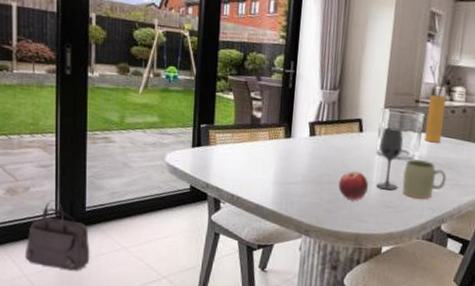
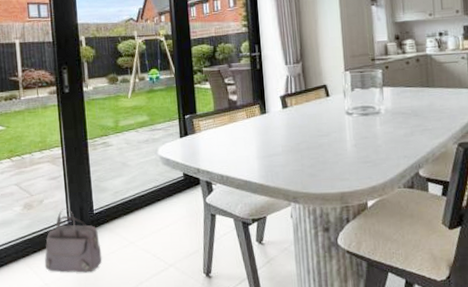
fruit: present [338,171,369,200] -> none [316,134,345,161]
wine glass: present [376,127,404,191] -> none [346,87,370,146]
mug: present [402,159,447,200] -> none [373,112,415,150]
vase: present [425,55,462,143] -> none [378,14,406,95]

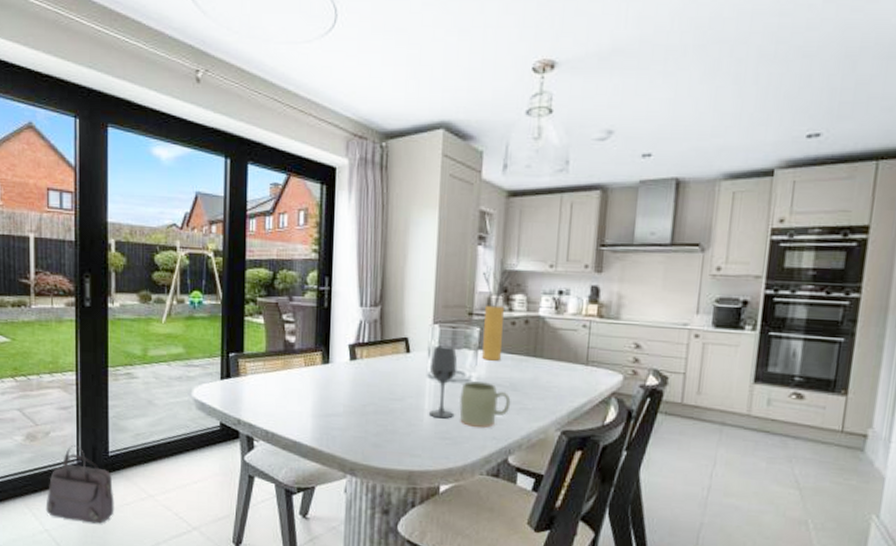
wine glass: none [346,87,370,146] -> present [429,345,458,419]
mug: none [373,112,415,150] -> present [458,381,511,429]
vase: none [378,14,406,95] -> present [482,259,520,361]

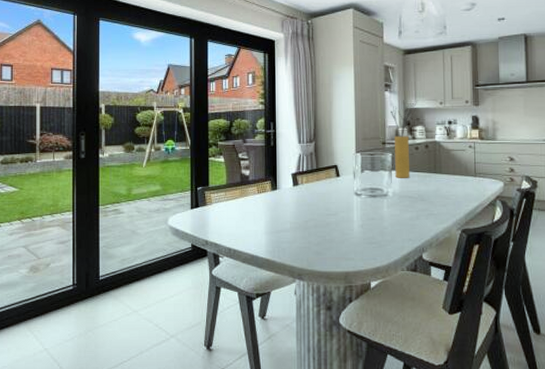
handbag: present [45,444,114,524] -> none [45,272,104,339]
wine glass: present [429,345,458,419] -> none [355,169,377,227]
mug: present [458,381,511,429] -> none [380,196,421,233]

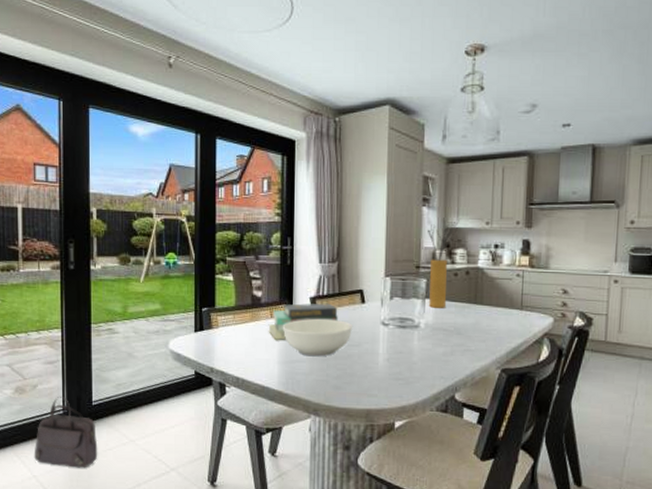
handbag: none [45,272,104,339] -> present [34,396,98,468]
books: none [256,178,317,213] -> present [268,303,338,340]
bowl: none [268,192,330,226] -> present [282,318,353,357]

